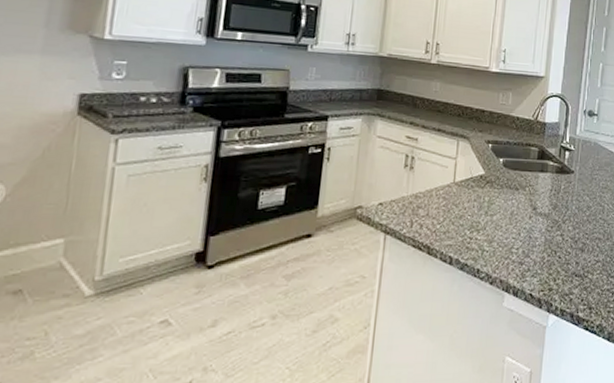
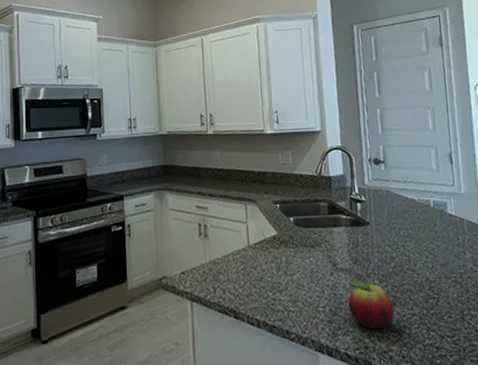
fruit: none [541,225,582,272] -> present [348,280,395,329]

